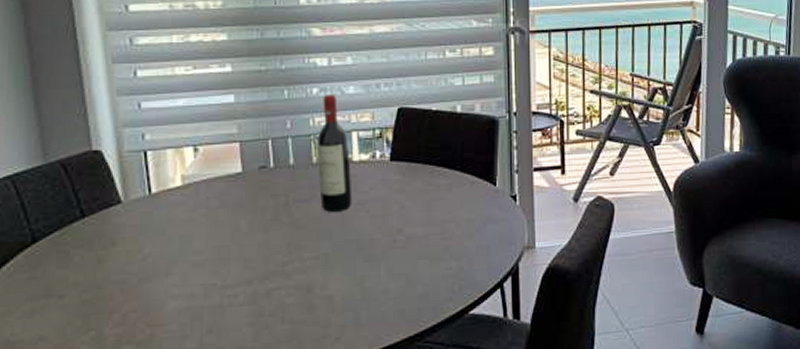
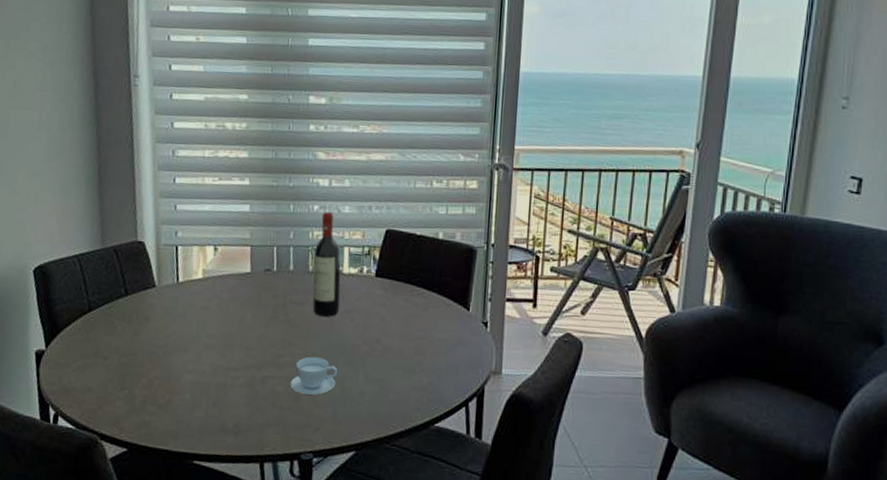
teacup: none [301,258,357,302] -> present [290,356,338,395]

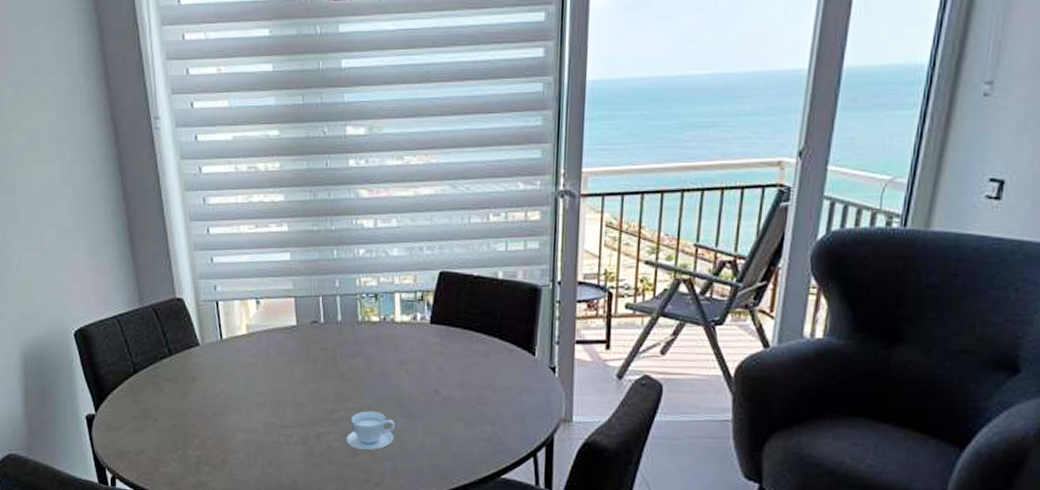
wine bottle: present [312,212,341,317] -> none [362,256,394,369]

